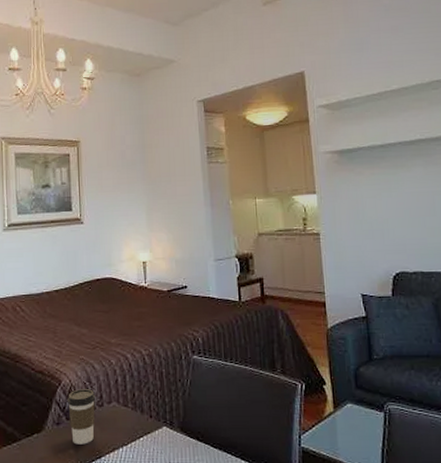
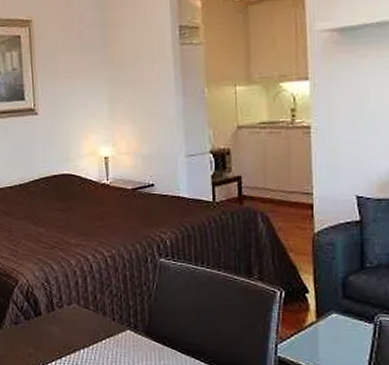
coffee cup: present [68,389,96,445] -> none [25,289,55,345]

